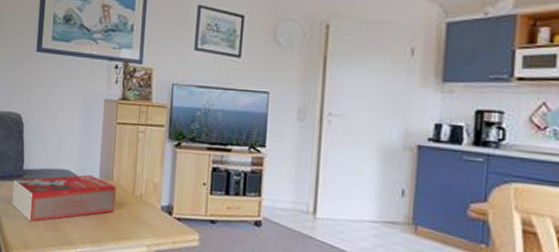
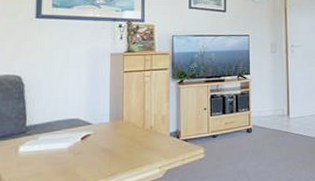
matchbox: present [12,175,116,222] -> none [14,119,127,173]

